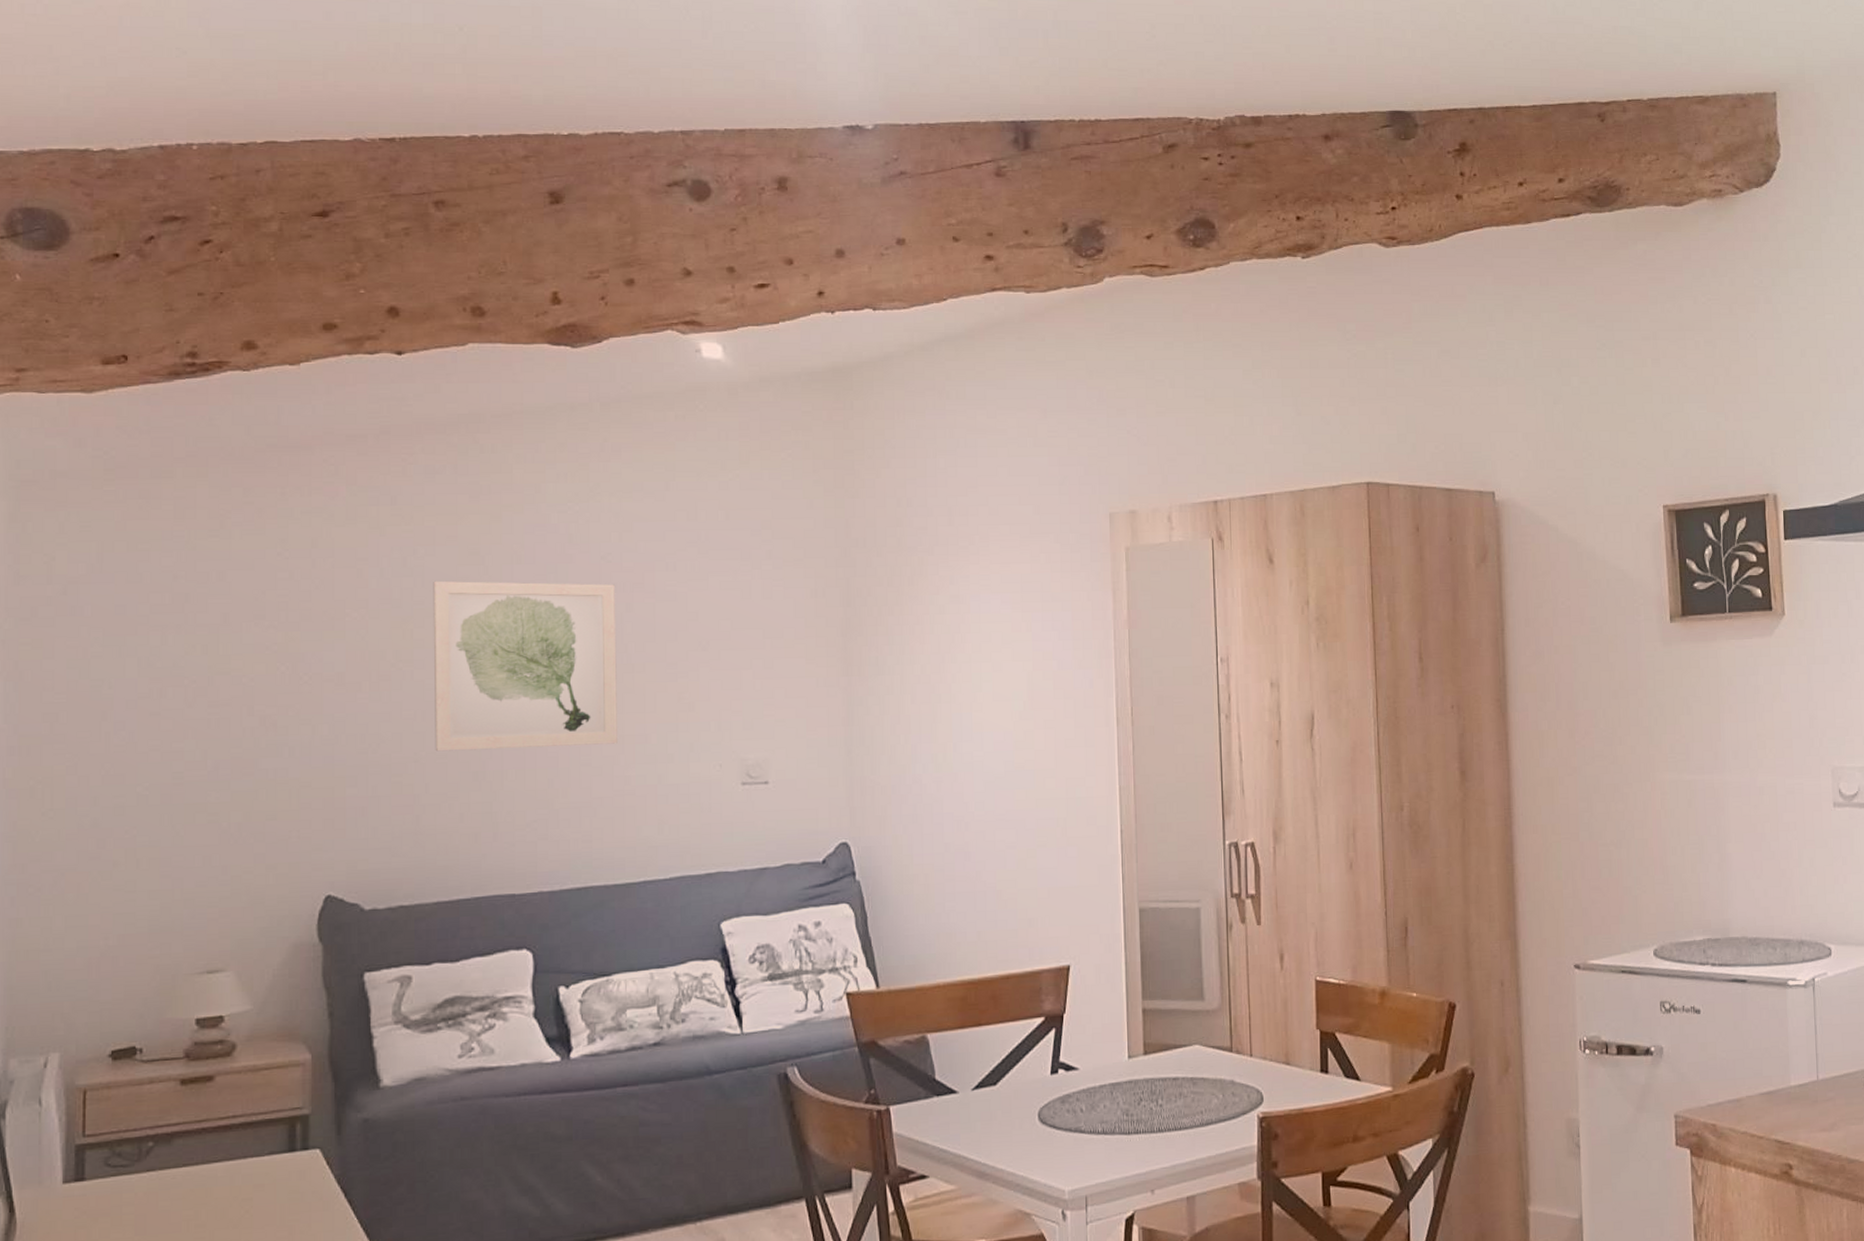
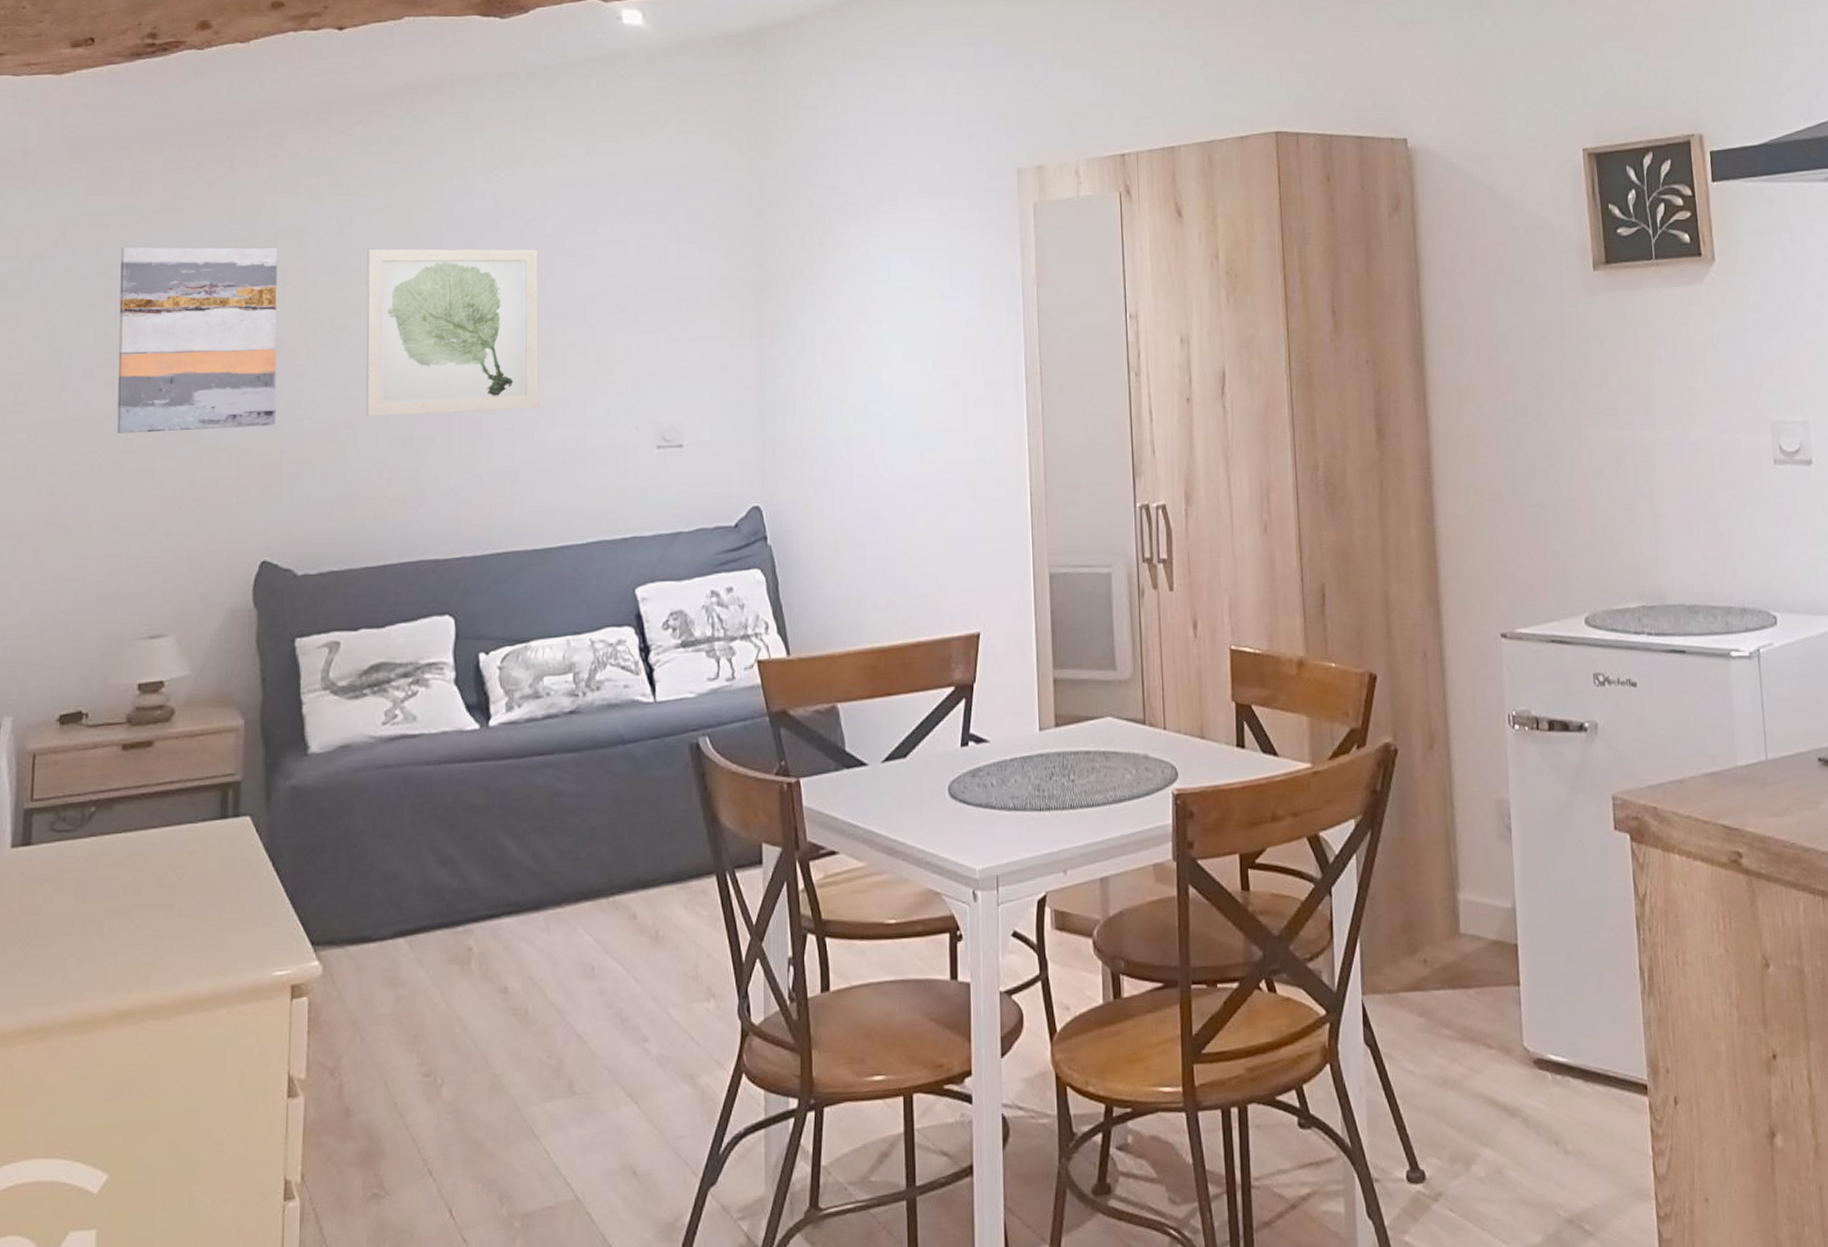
wall art: none [164,573,339,767] -> present [117,246,278,434]

